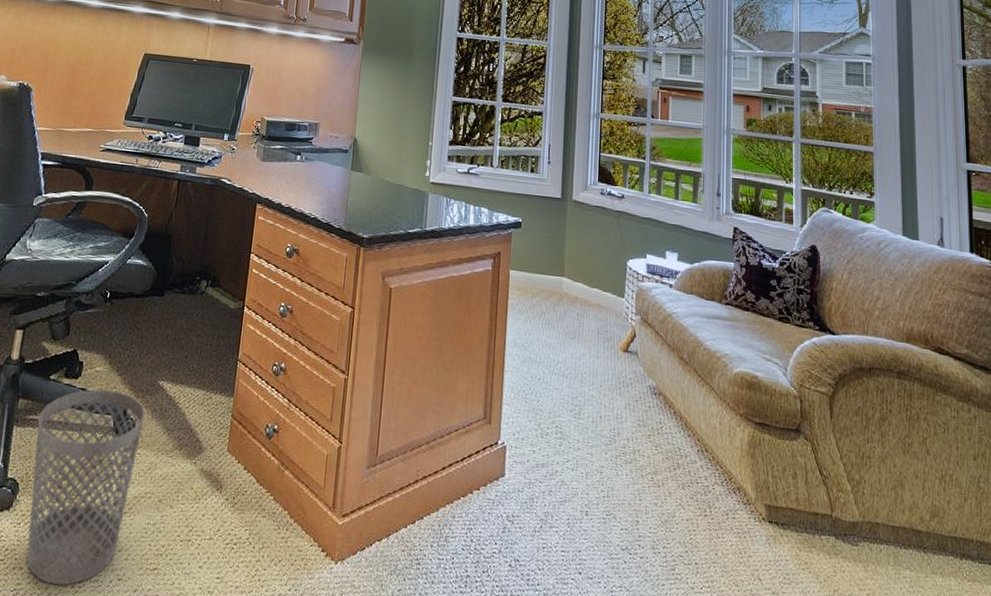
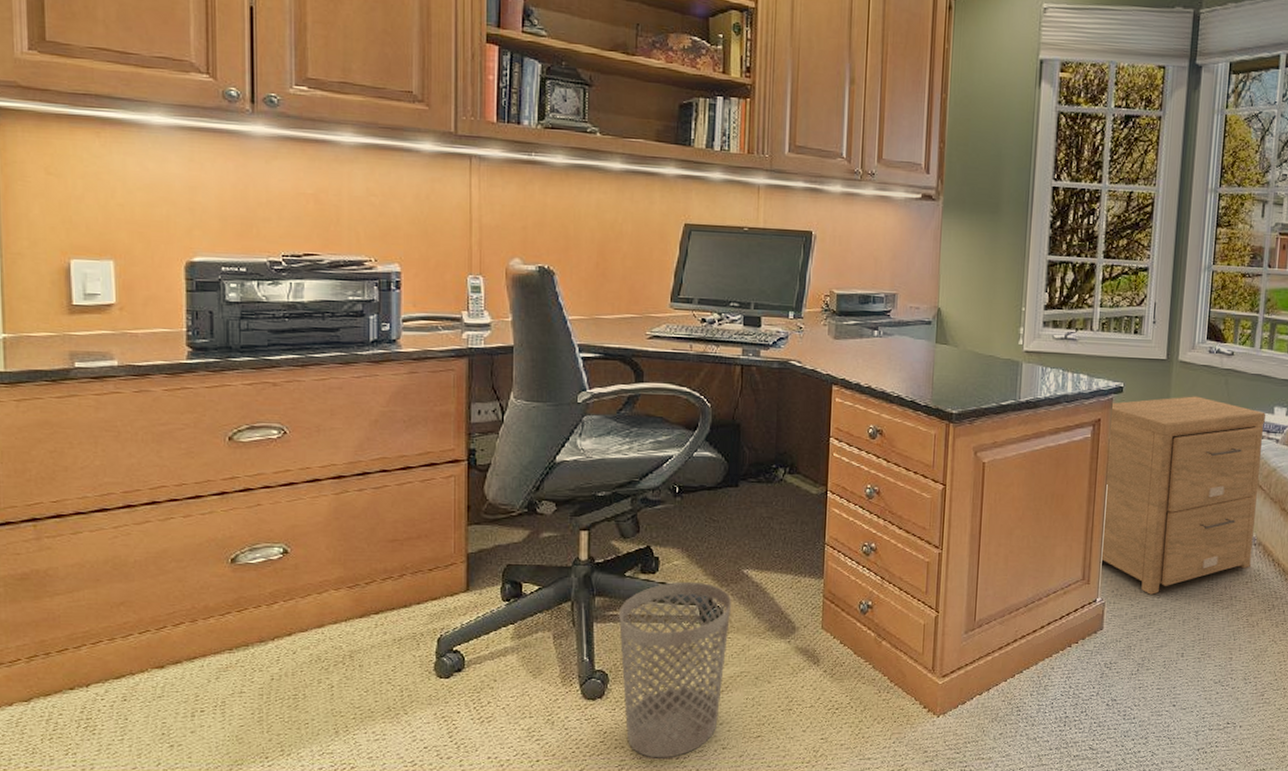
side table: none [501,235,658,441] -> present [1099,396,1266,595]

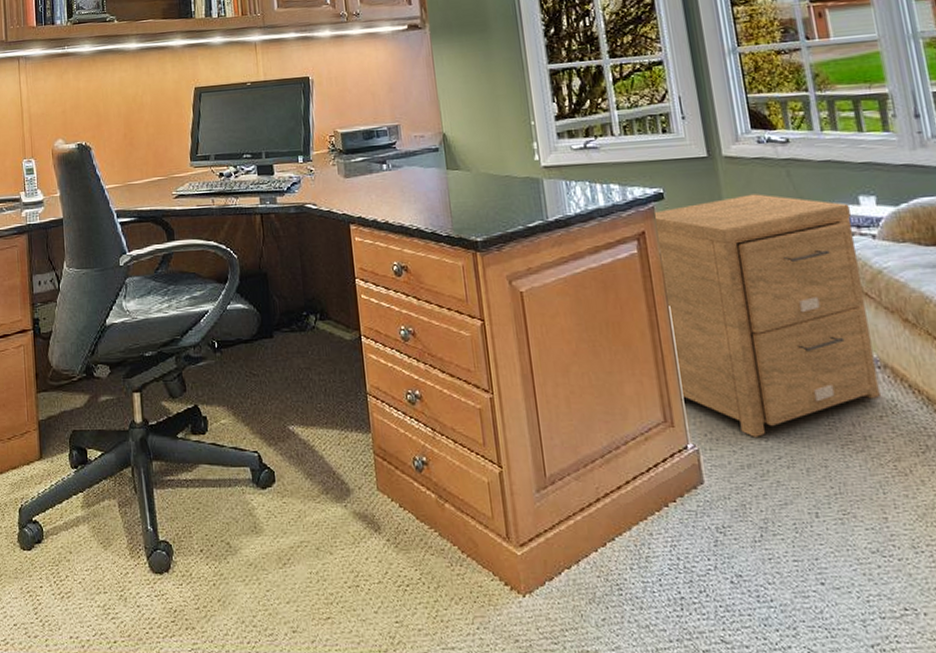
wastebasket: present [619,581,732,758] -> none [176,441,284,642]

